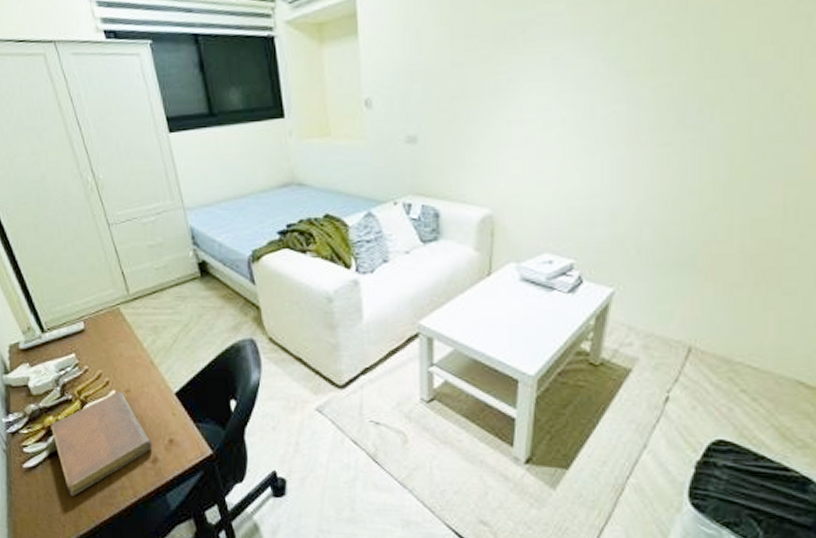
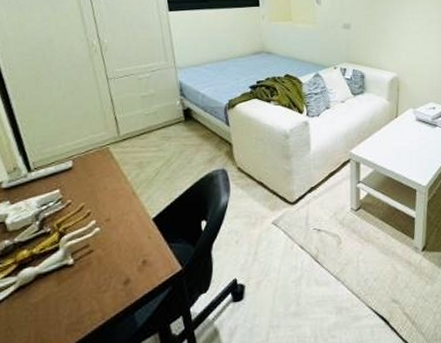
notebook: present [50,392,153,497] -> none [23,221,126,328]

